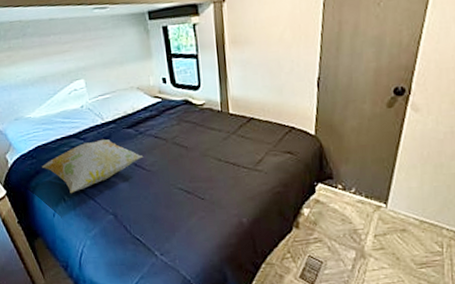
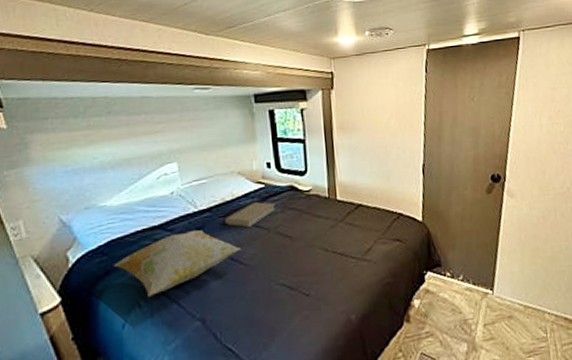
book: none [125,114,173,138] -> present [222,201,277,228]

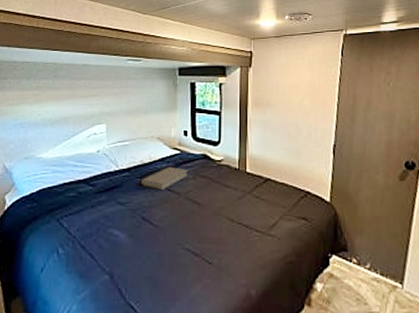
decorative pillow: present [113,229,242,298] -> none [41,187,154,246]

